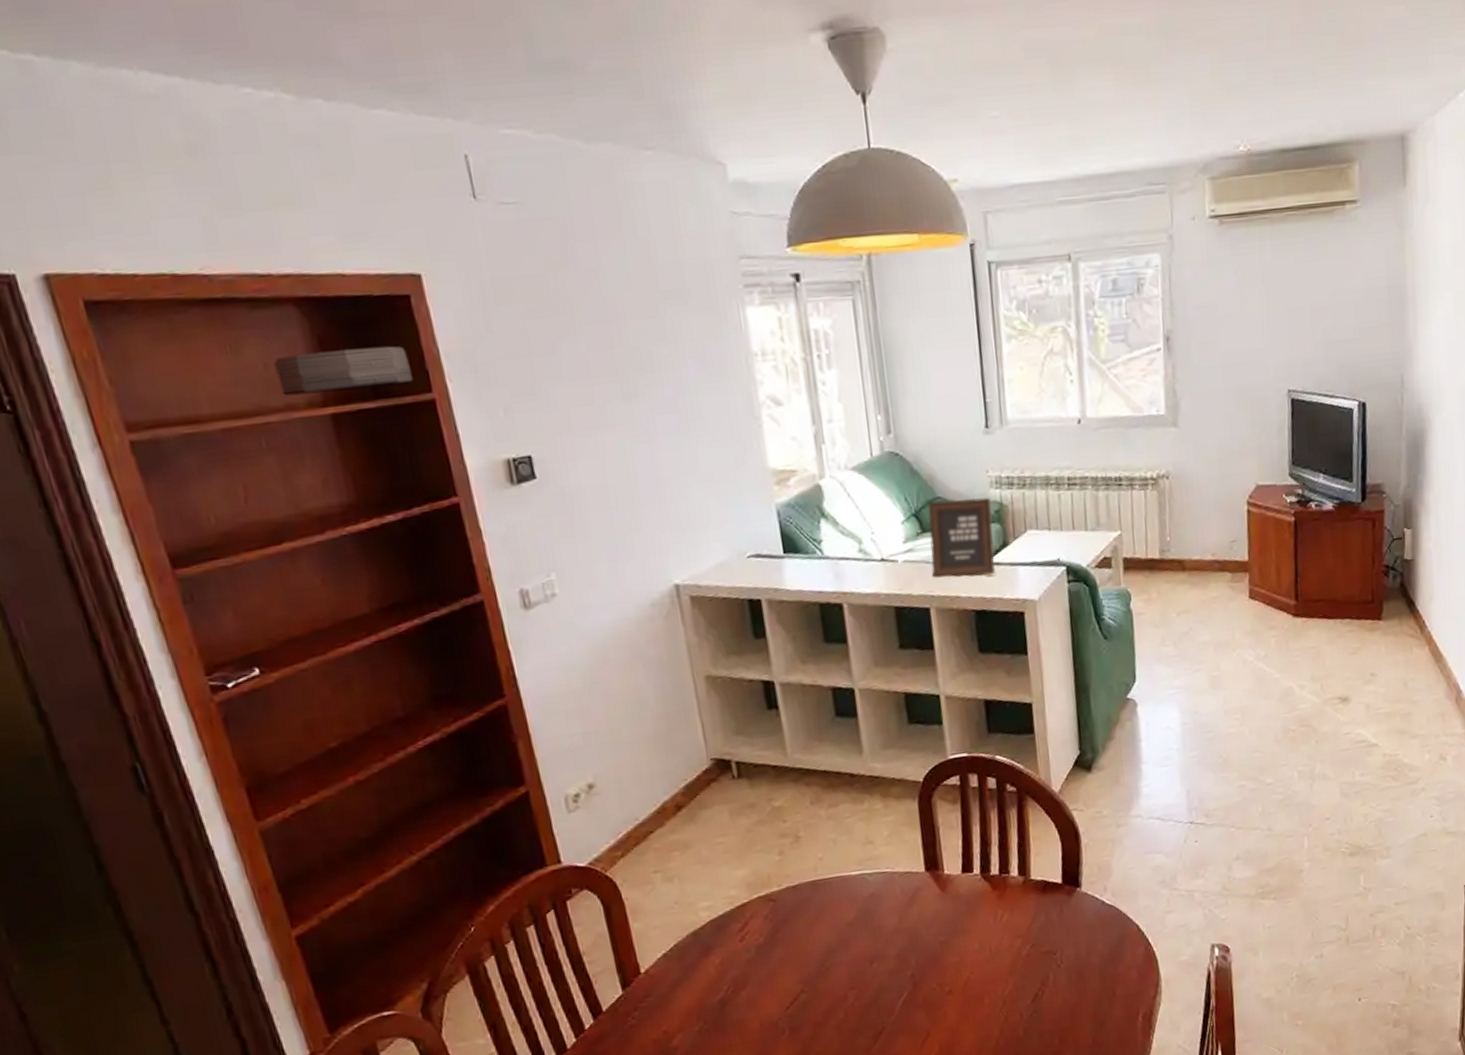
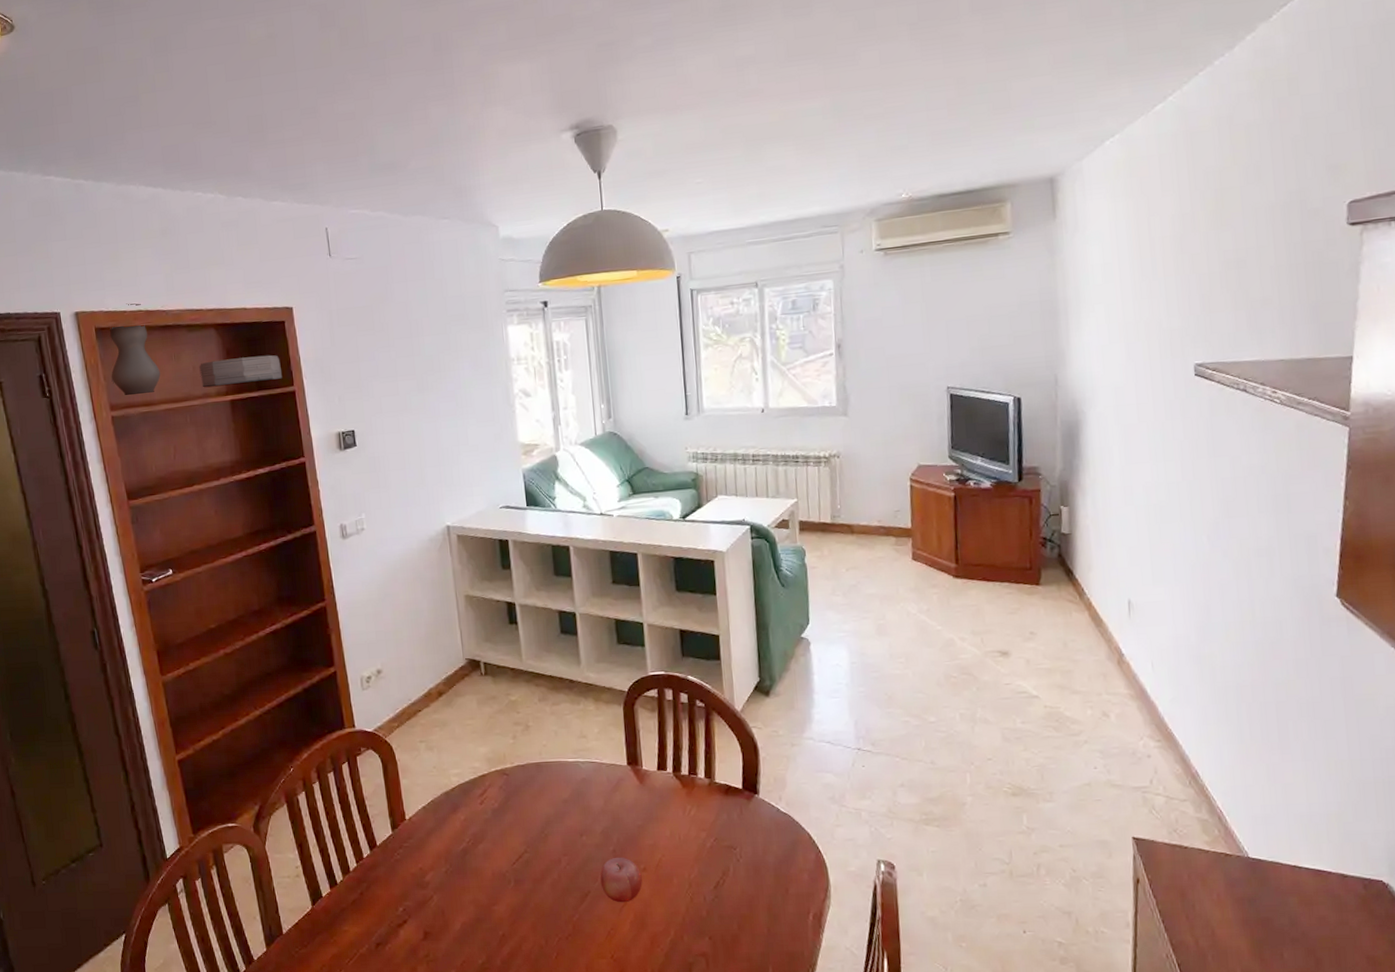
vase: none [110,261,210,409] -> present [110,303,161,396]
fruit: none [896,981,948,1036] -> present [599,857,643,903]
picture frame: present [927,497,995,578] -> none [638,468,691,530]

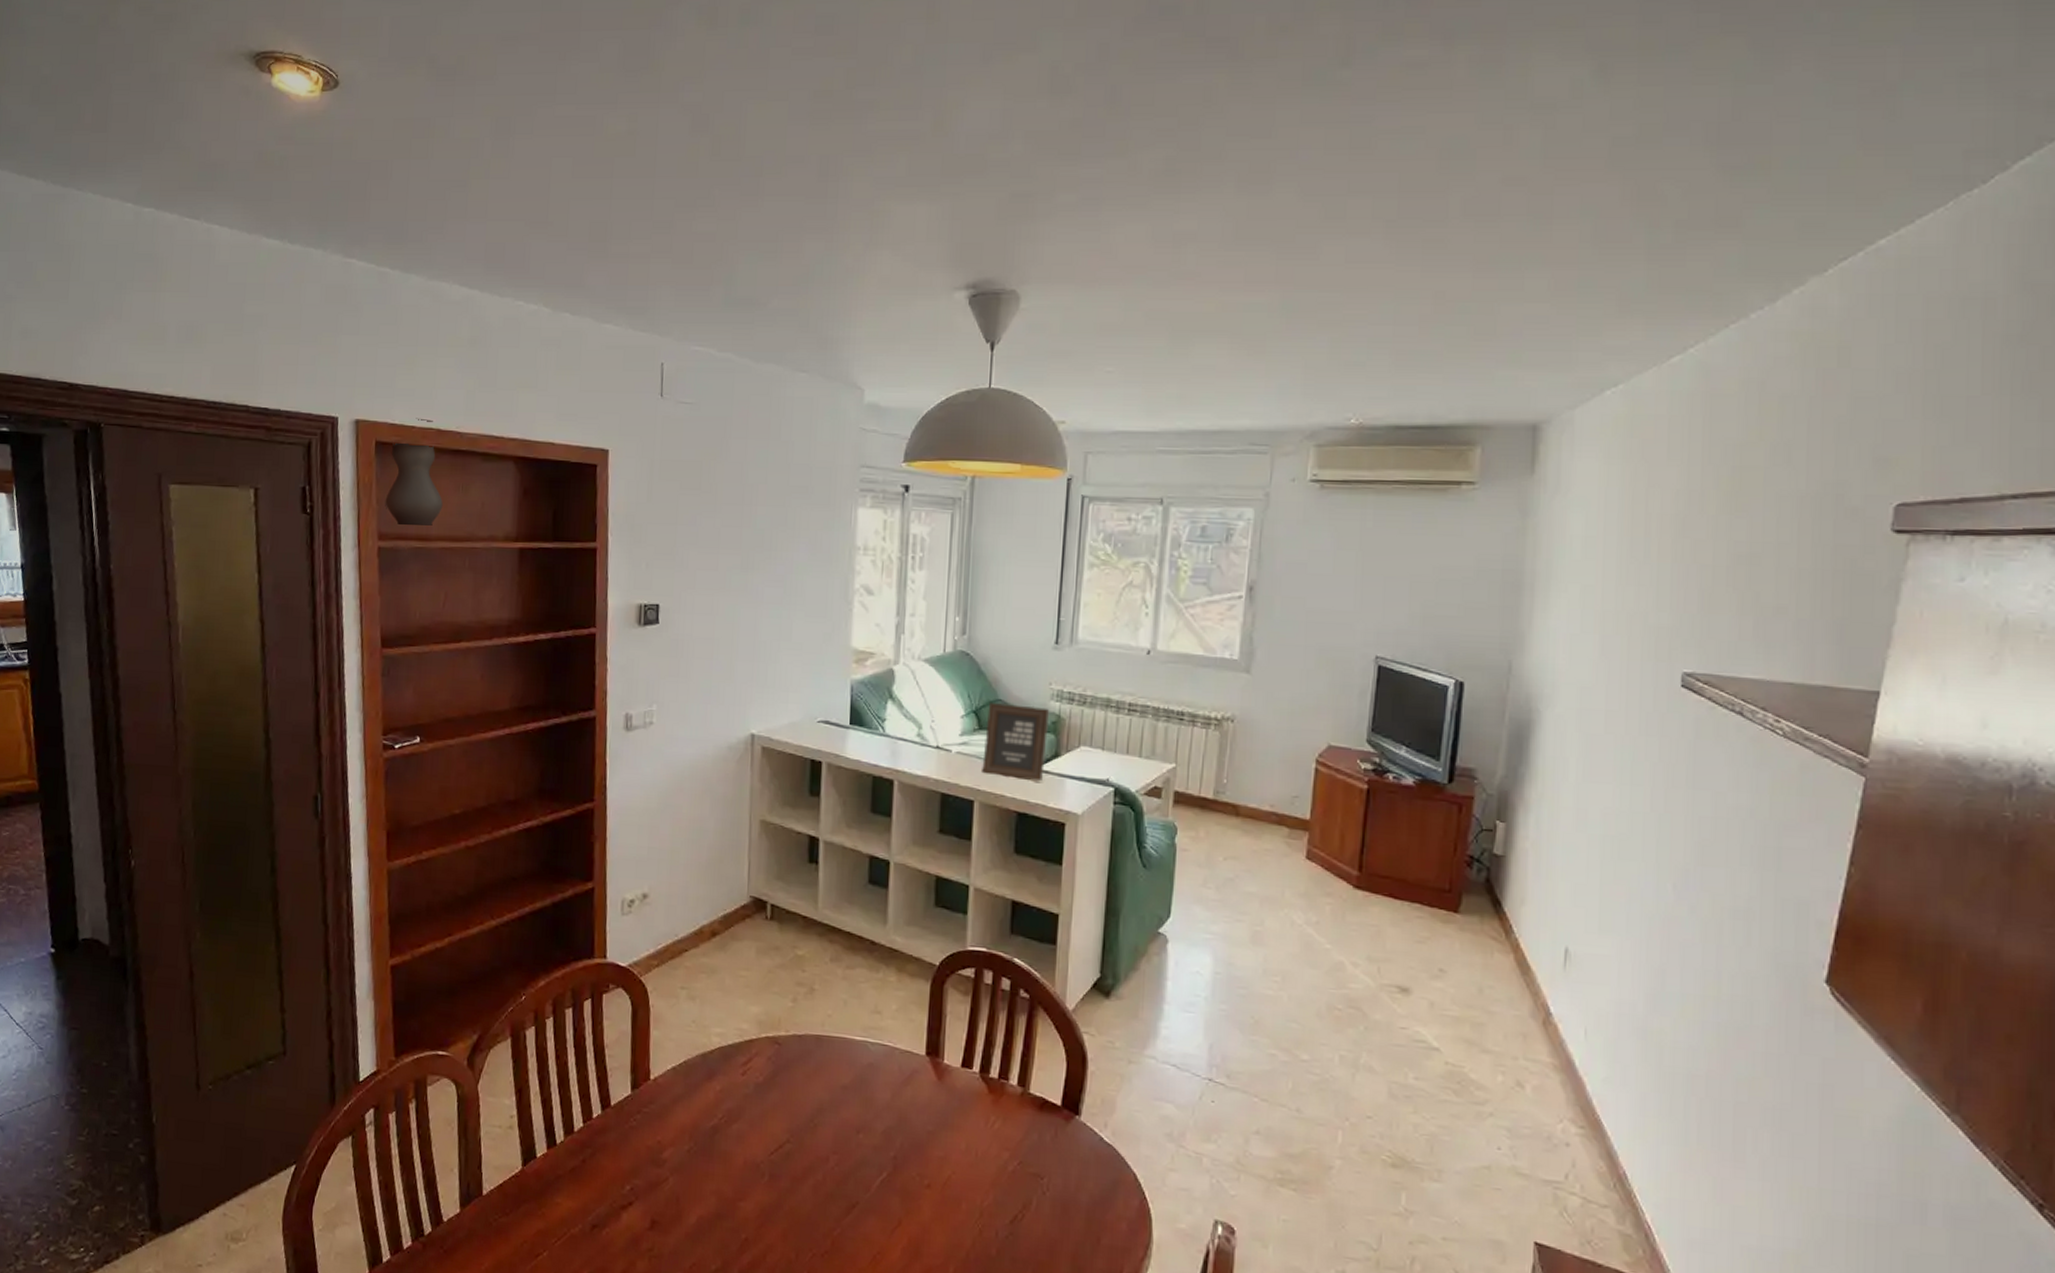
decorative box: present [199,355,283,388] -> none [489,499,585,531]
fruit: present [599,857,643,903] -> none [872,1165,924,1224]
picture frame: none [638,468,691,530] -> present [982,703,1050,782]

